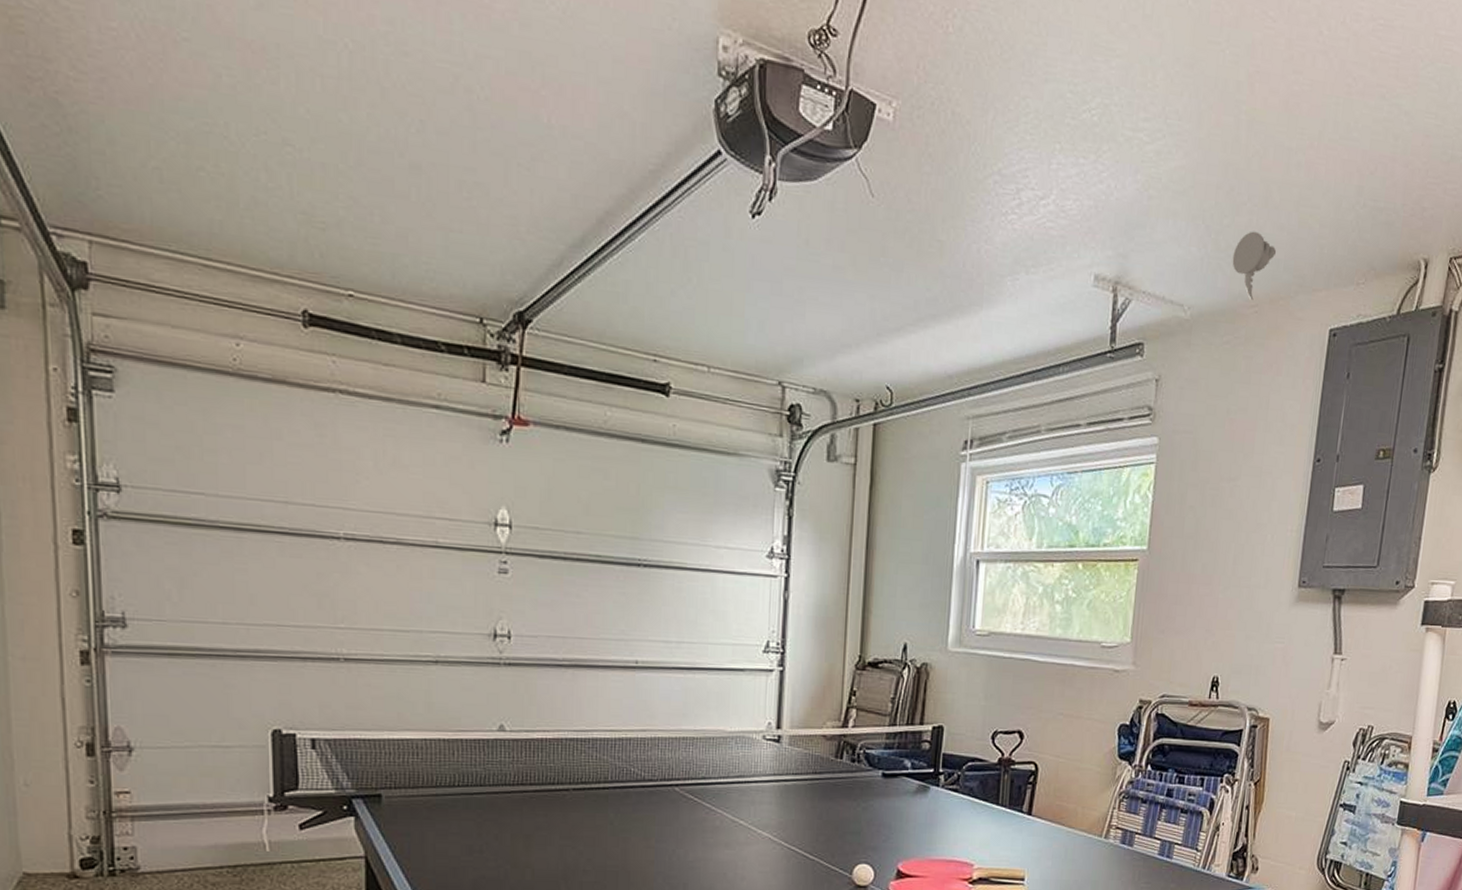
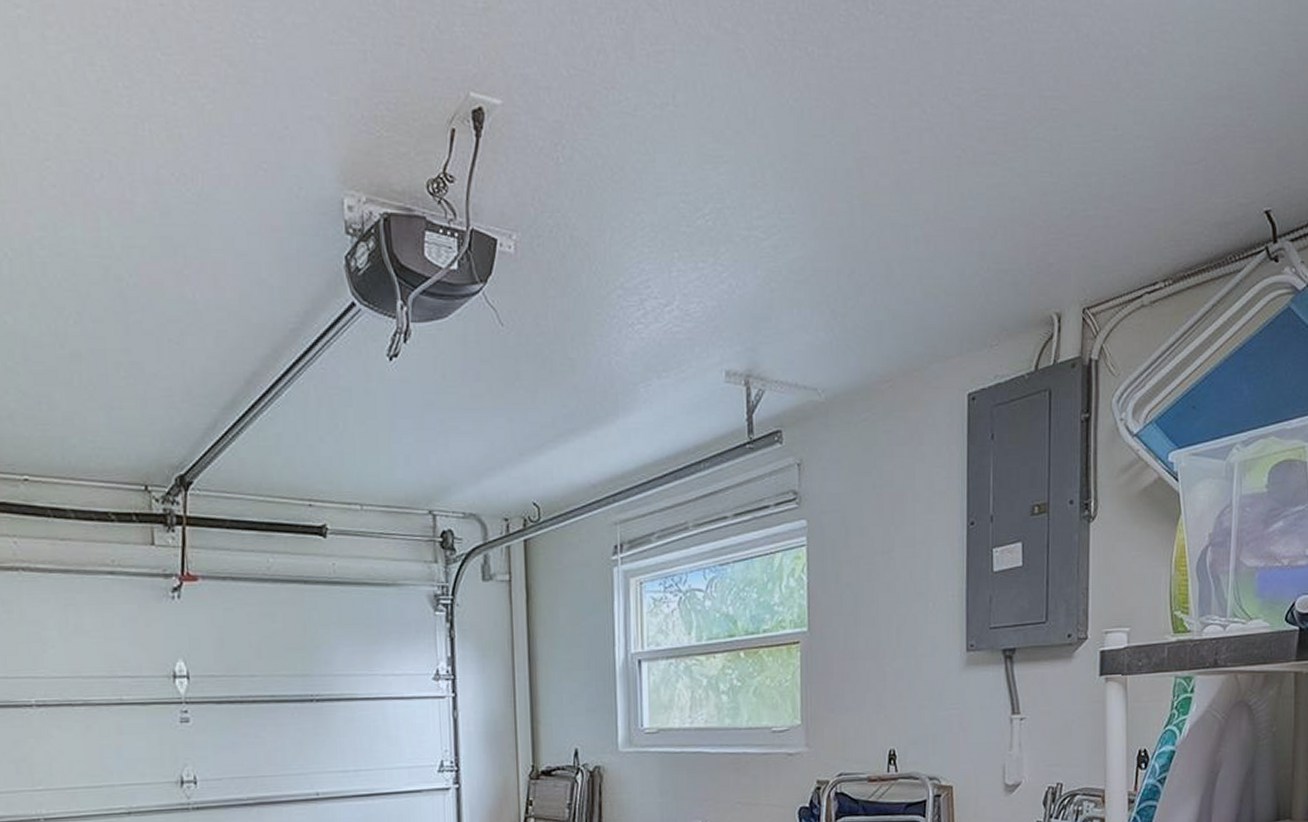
ceiling light: present [1232,231,1277,300] -> none [861,309,905,375]

